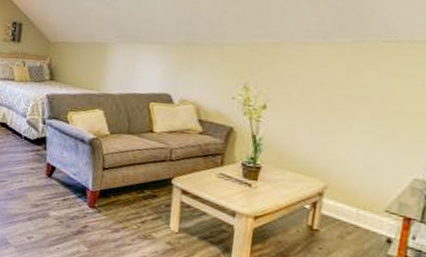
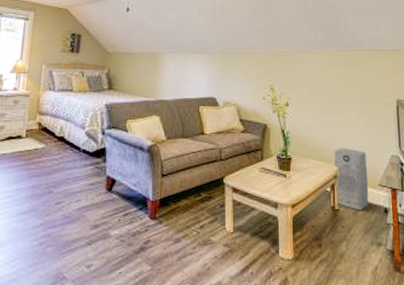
air purifier: none [314,162,373,236] -> present [334,147,369,211]

